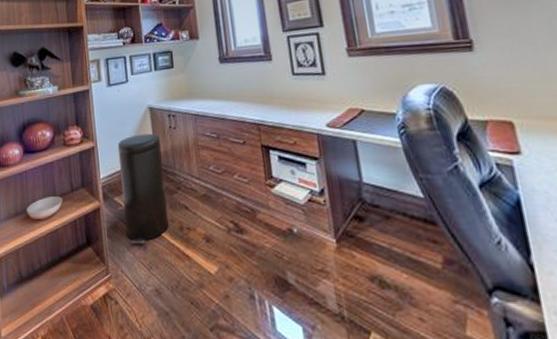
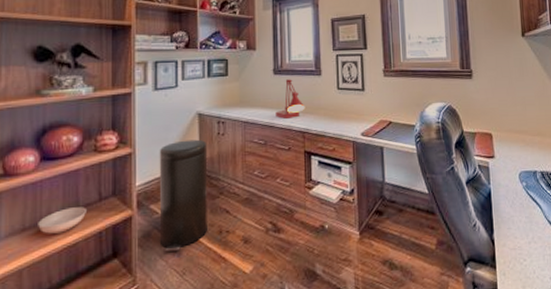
desk lamp: none [225,67,258,111] -> present [275,79,305,120]

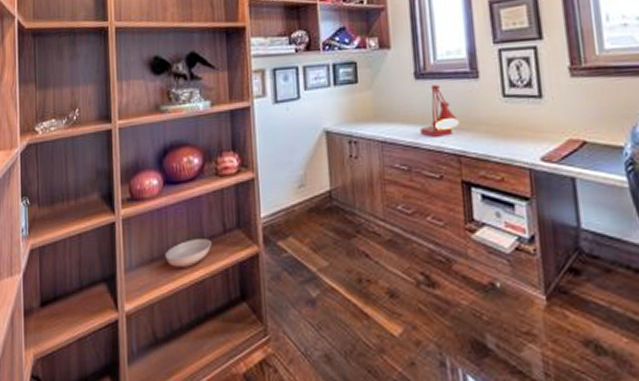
pedal bin: present [159,139,208,252] -> none [283,163,344,299]

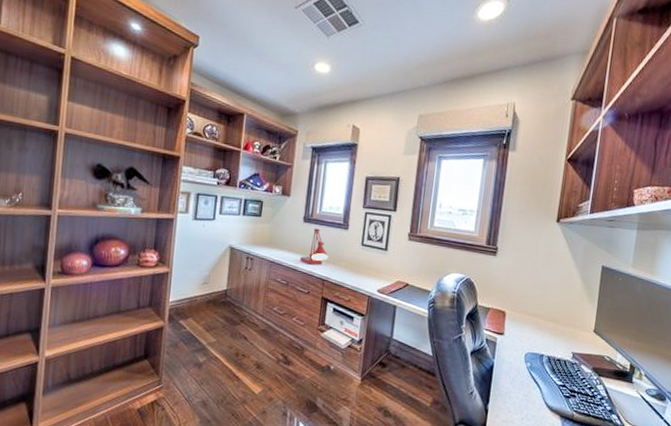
bowl: present [165,239,213,267] -> none [85,310,127,330]

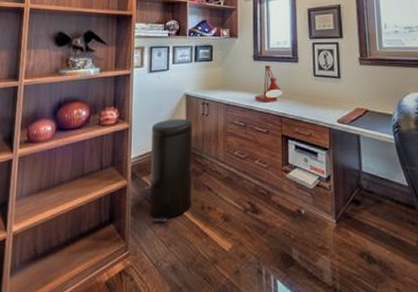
pedal bin: none [184,269,235,363] -> present [149,118,193,222]

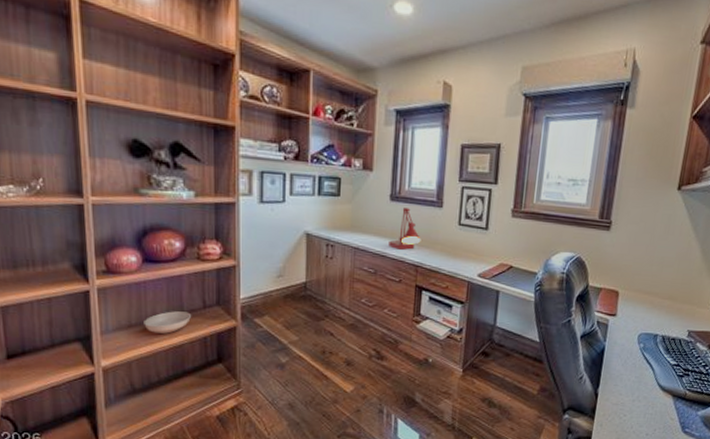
bowl: none [51,174,91,196] -> present [144,311,192,334]
pedal bin: present [149,118,193,222] -> none [263,259,315,364]

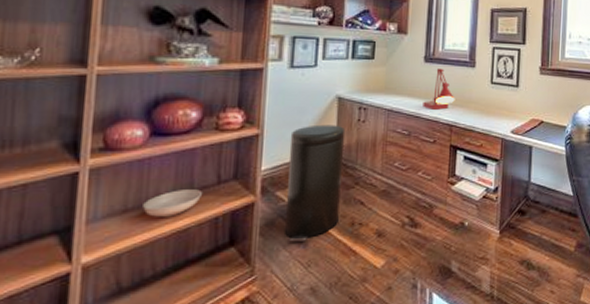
pedal bin: none [263,259,315,364] -> present [284,124,346,242]

